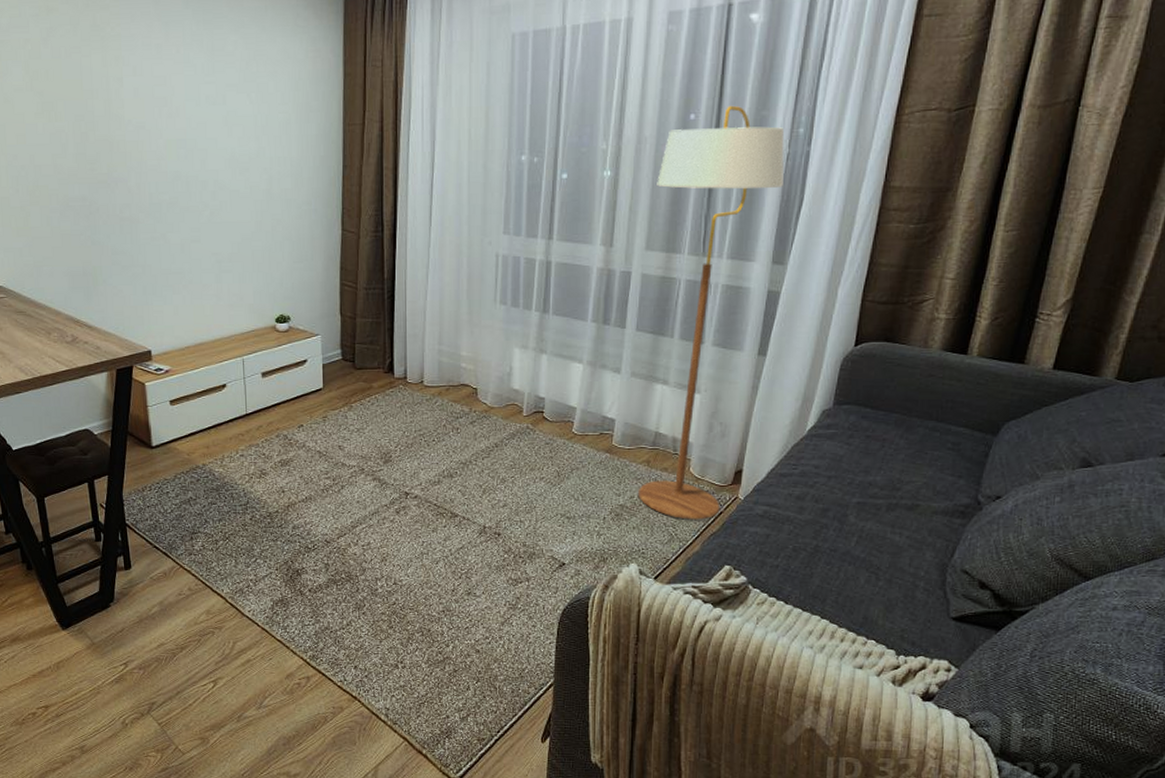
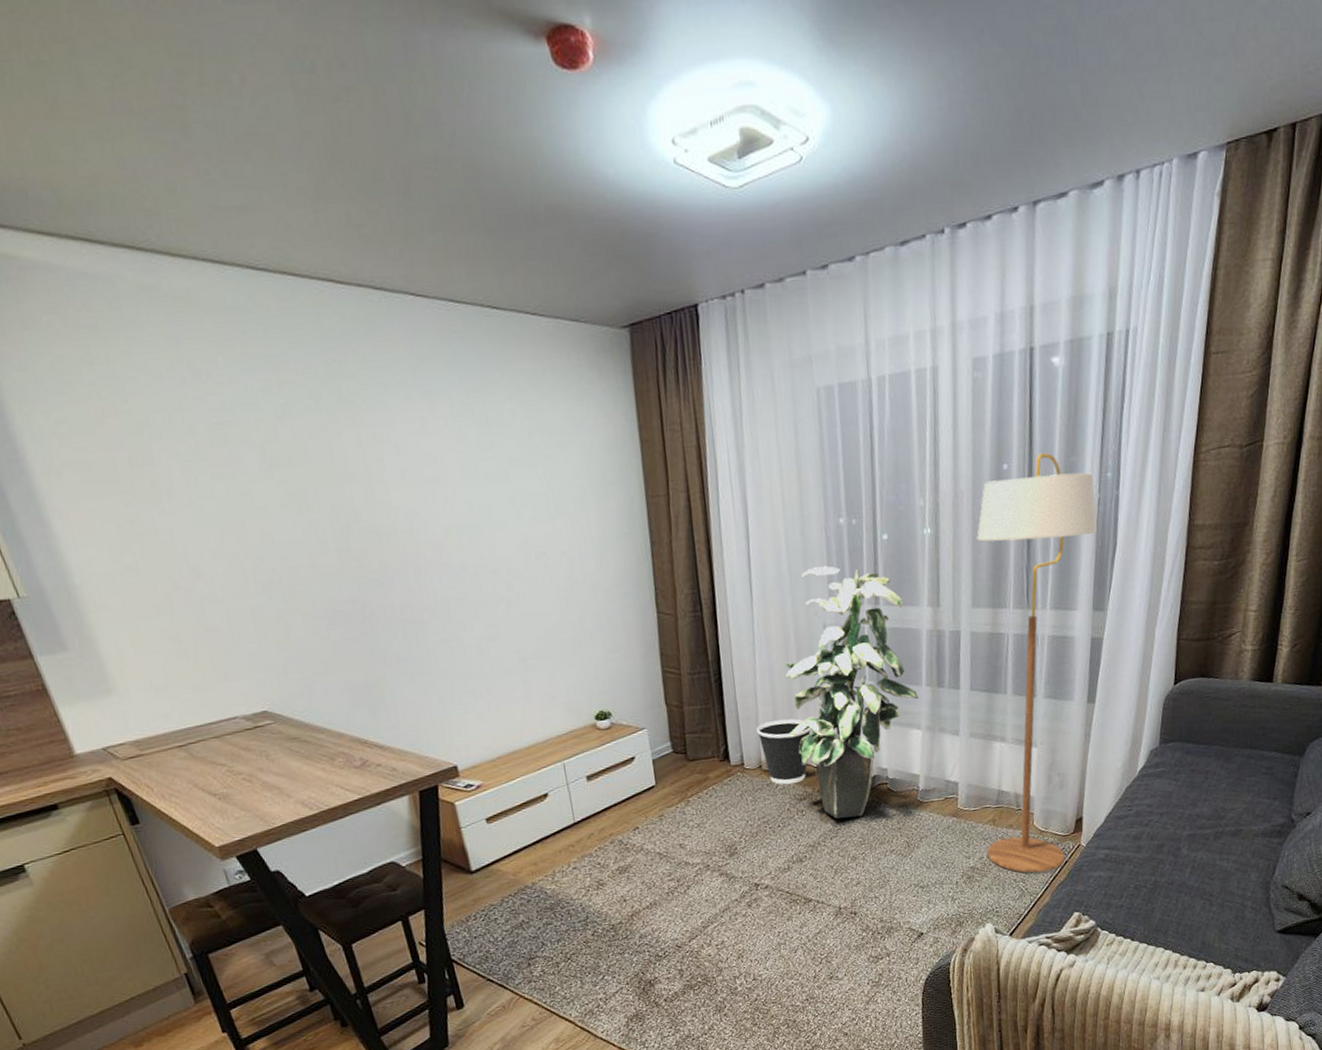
wastebasket: none [422,340,475,402] -> present [757,719,812,785]
indoor plant: none [451,199,583,441] -> present [784,566,918,819]

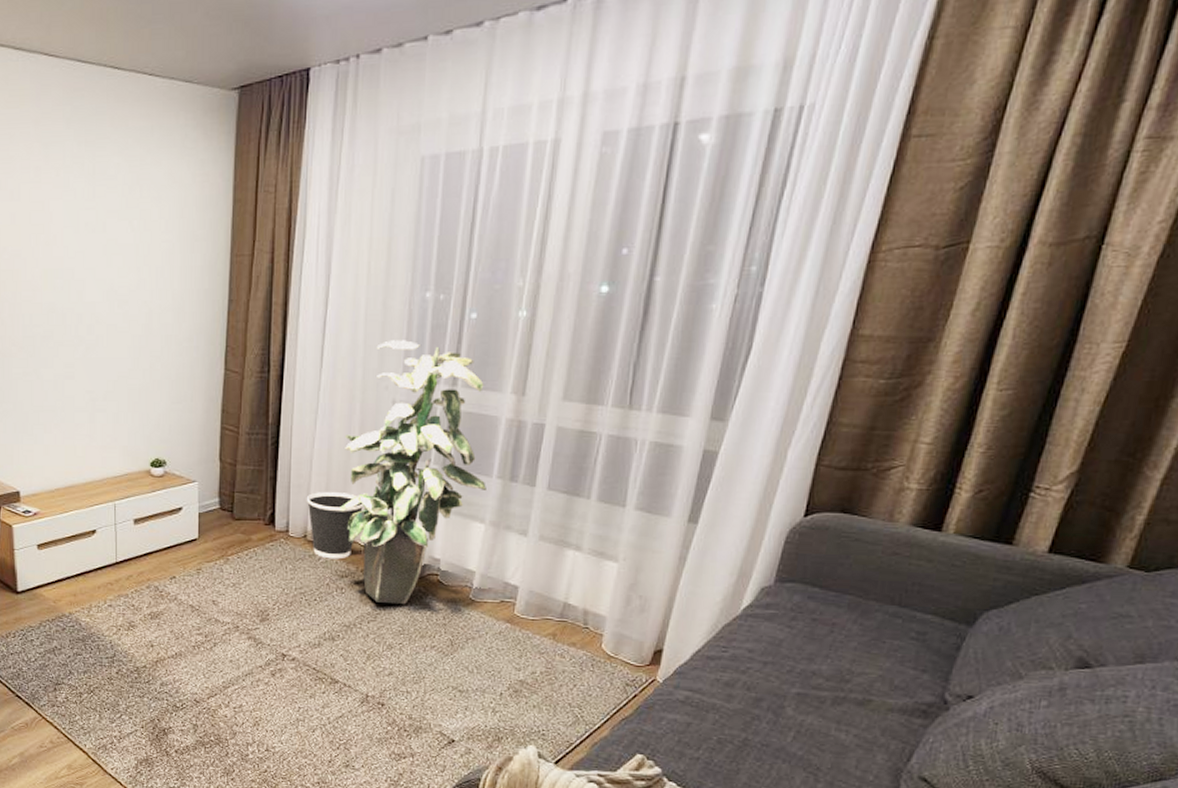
floor lamp: present [977,452,1097,873] -> none [540,239,734,702]

